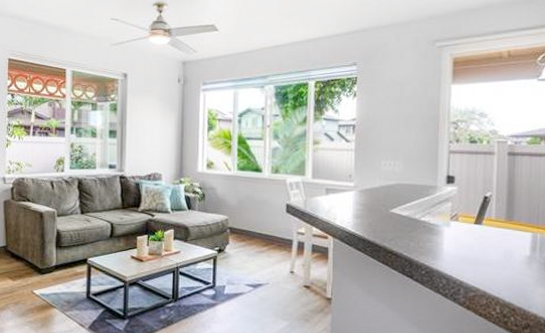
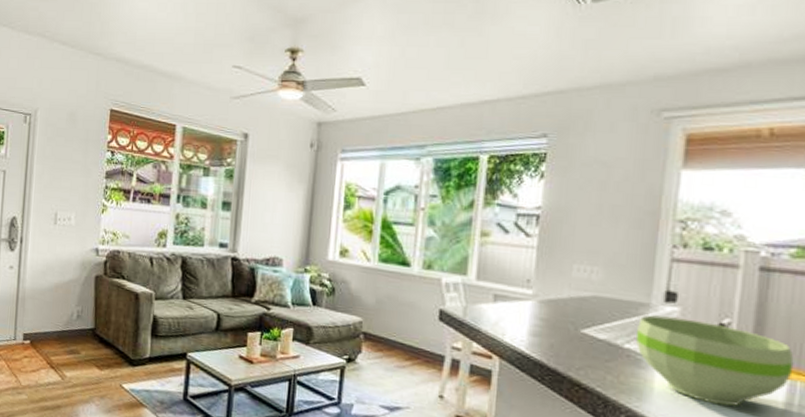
bowl: none [429,194,534,257] -> present [636,315,794,406]

